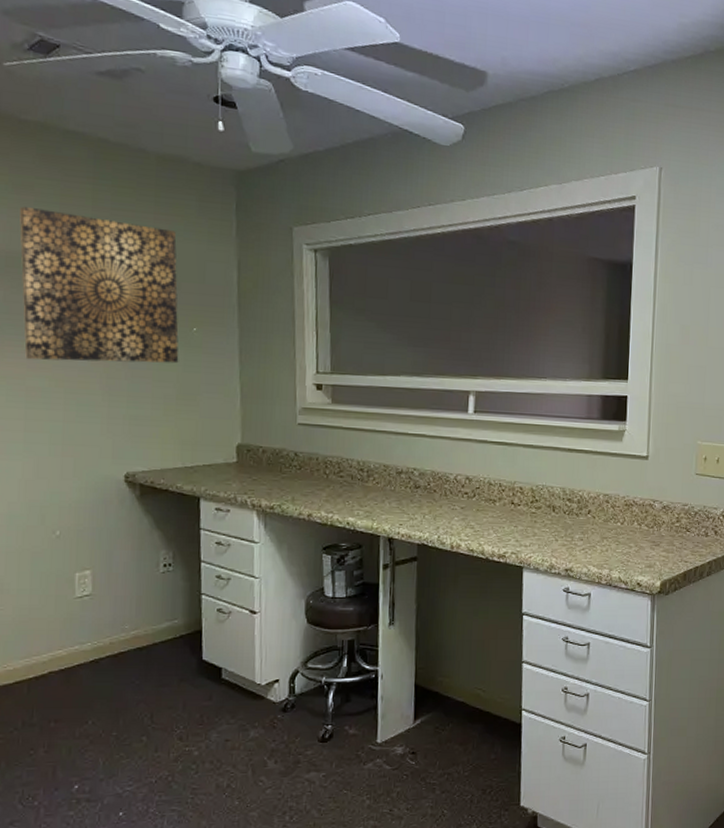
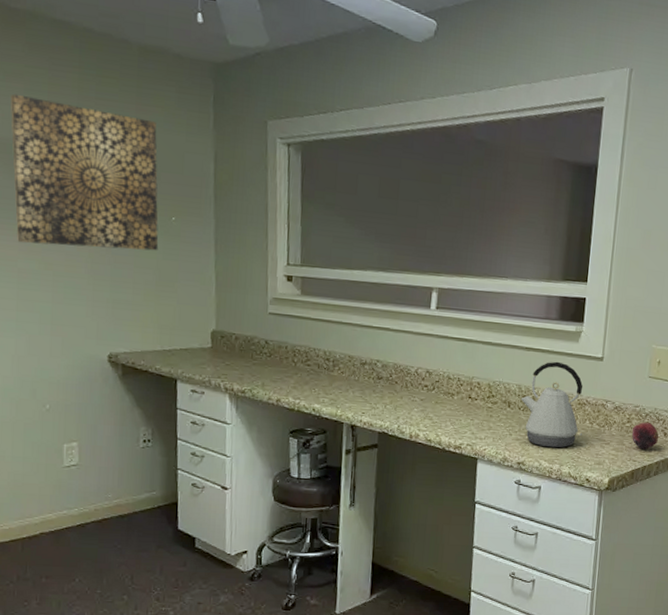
kettle: none [565,462,632,552] -> present [520,361,583,448]
fruit: none [681,521,710,549] -> present [631,422,659,450]

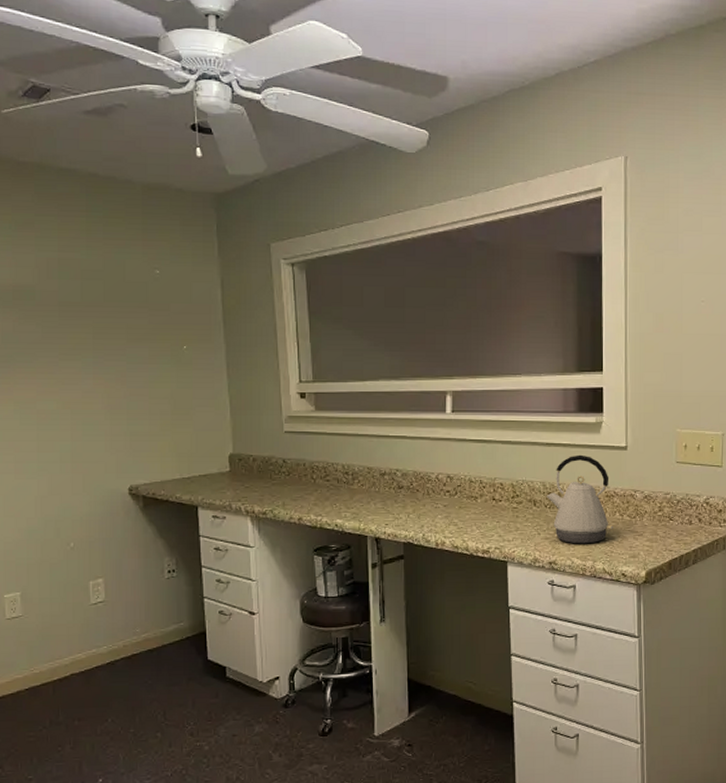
wall art: present [10,93,159,251] -> none [22,242,172,385]
fruit: present [631,422,659,450] -> none [664,510,694,538]

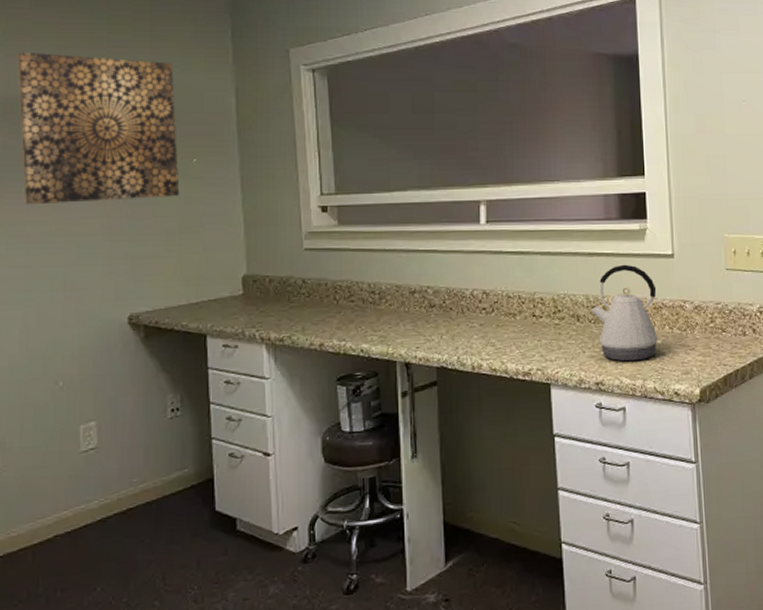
wall art: none [22,242,172,385] -> present [16,51,180,205]

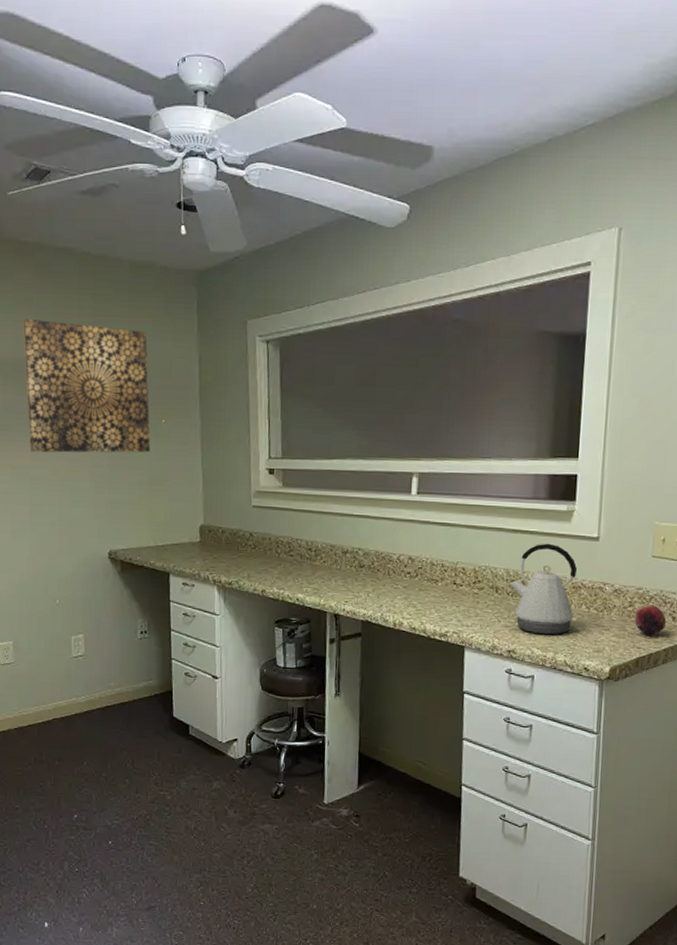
fruit: none [717,320,748,351] -> present [634,606,667,636]

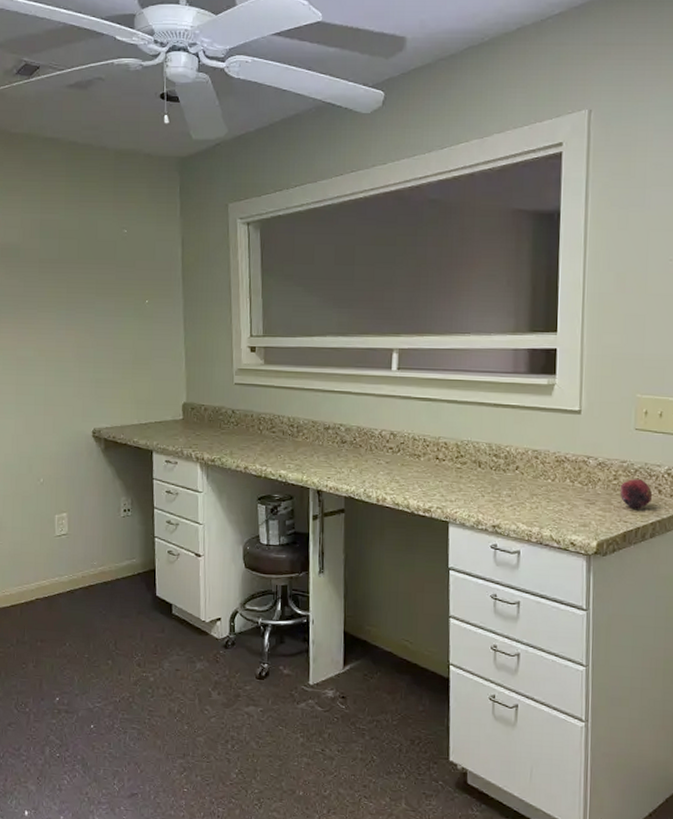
wall art: present [22,318,151,453] -> none [10,205,134,334]
kettle: present [509,543,579,635] -> none [492,417,564,510]

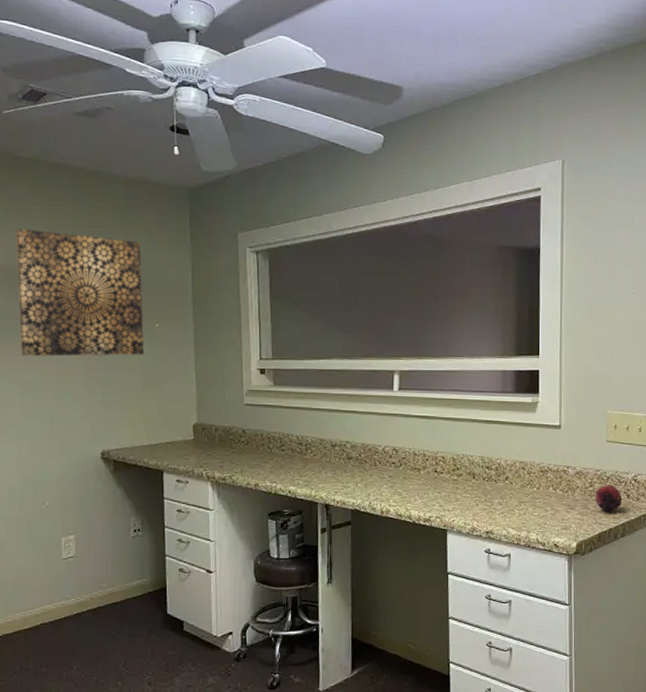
wall art: none [10,205,134,334] -> present [15,228,145,357]

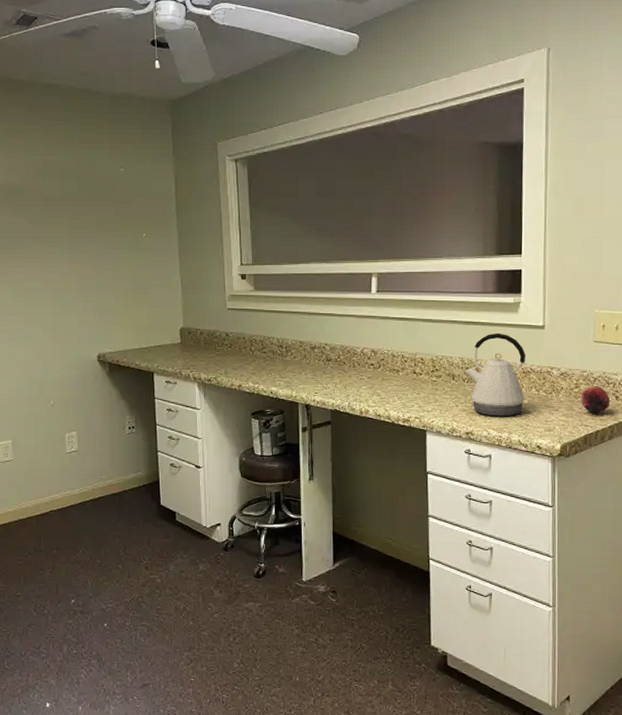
wall art: present [15,228,145,357] -> none [14,147,133,268]
kettle: none [484,432,547,516] -> present [464,333,530,417]

